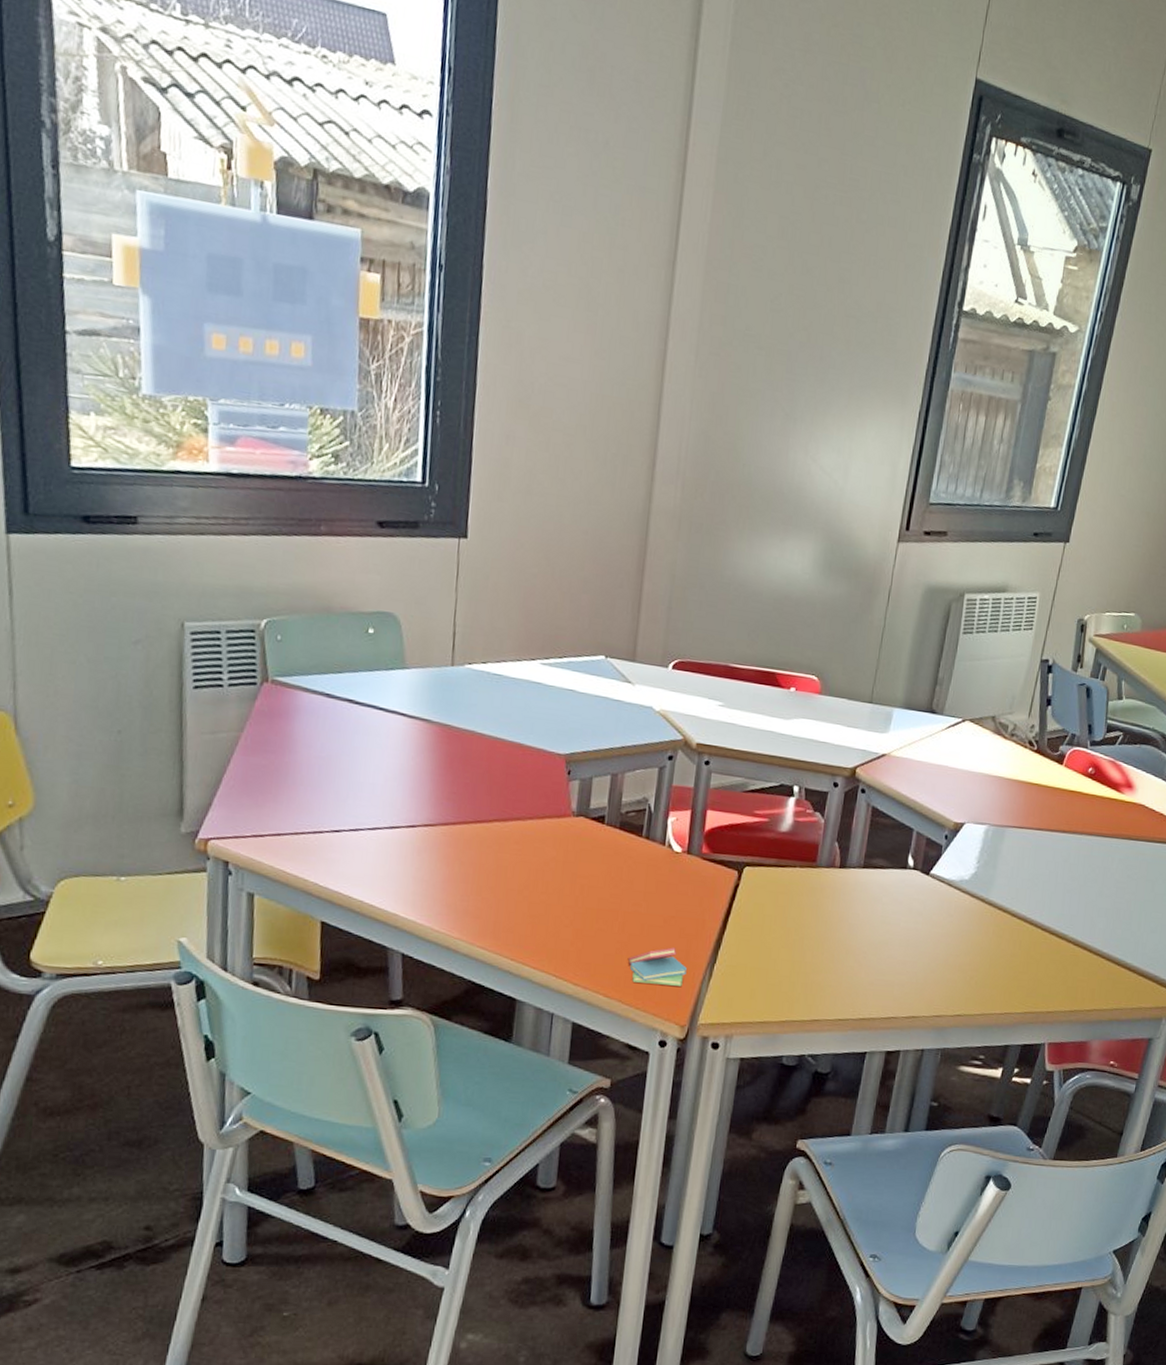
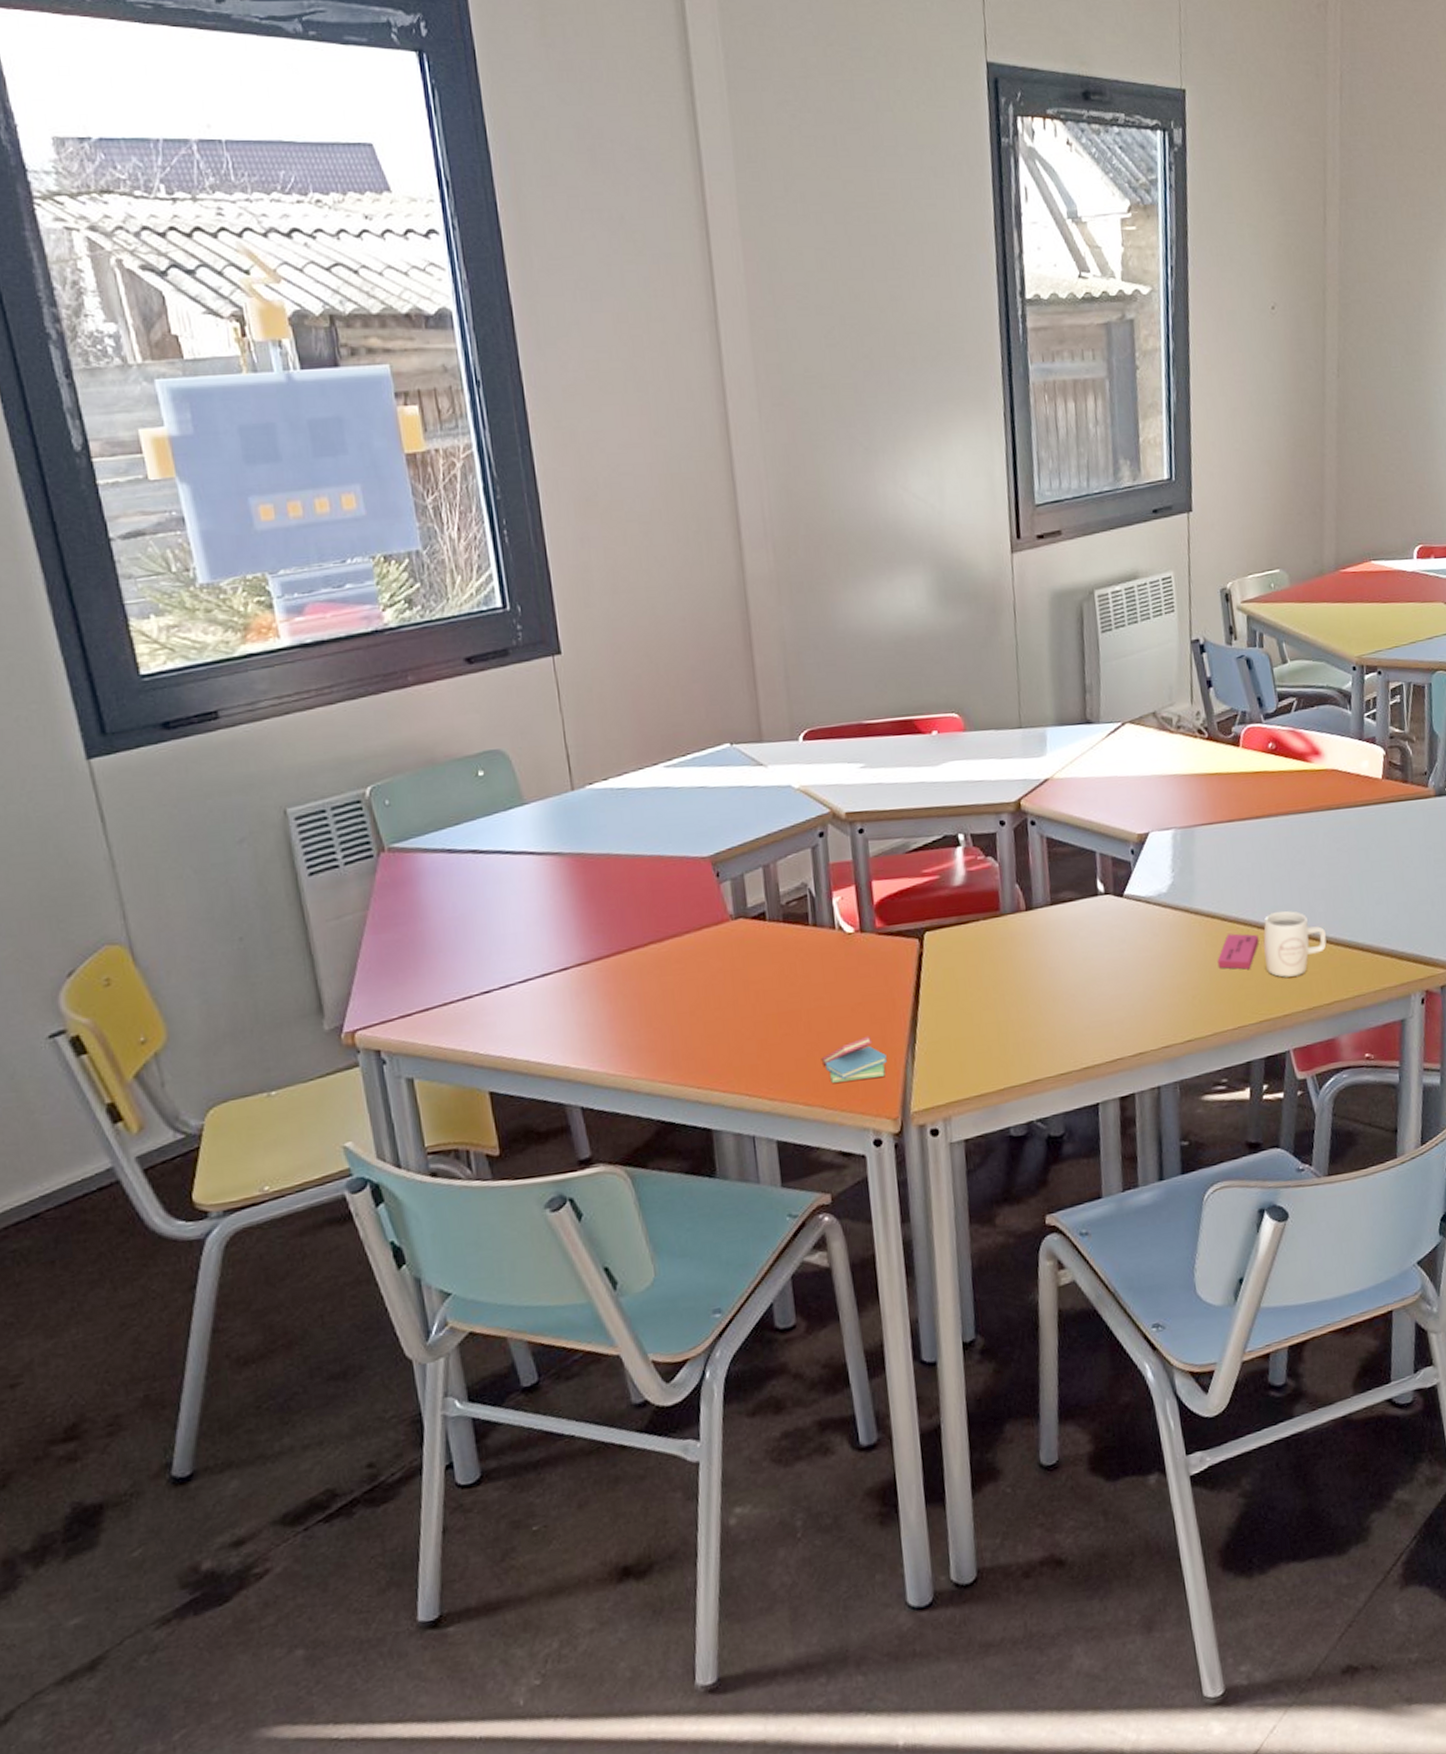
eraser: none [999,929,1041,964] -> present [1217,933,1259,970]
mug: none [1041,918,1102,980] -> present [1263,910,1327,978]

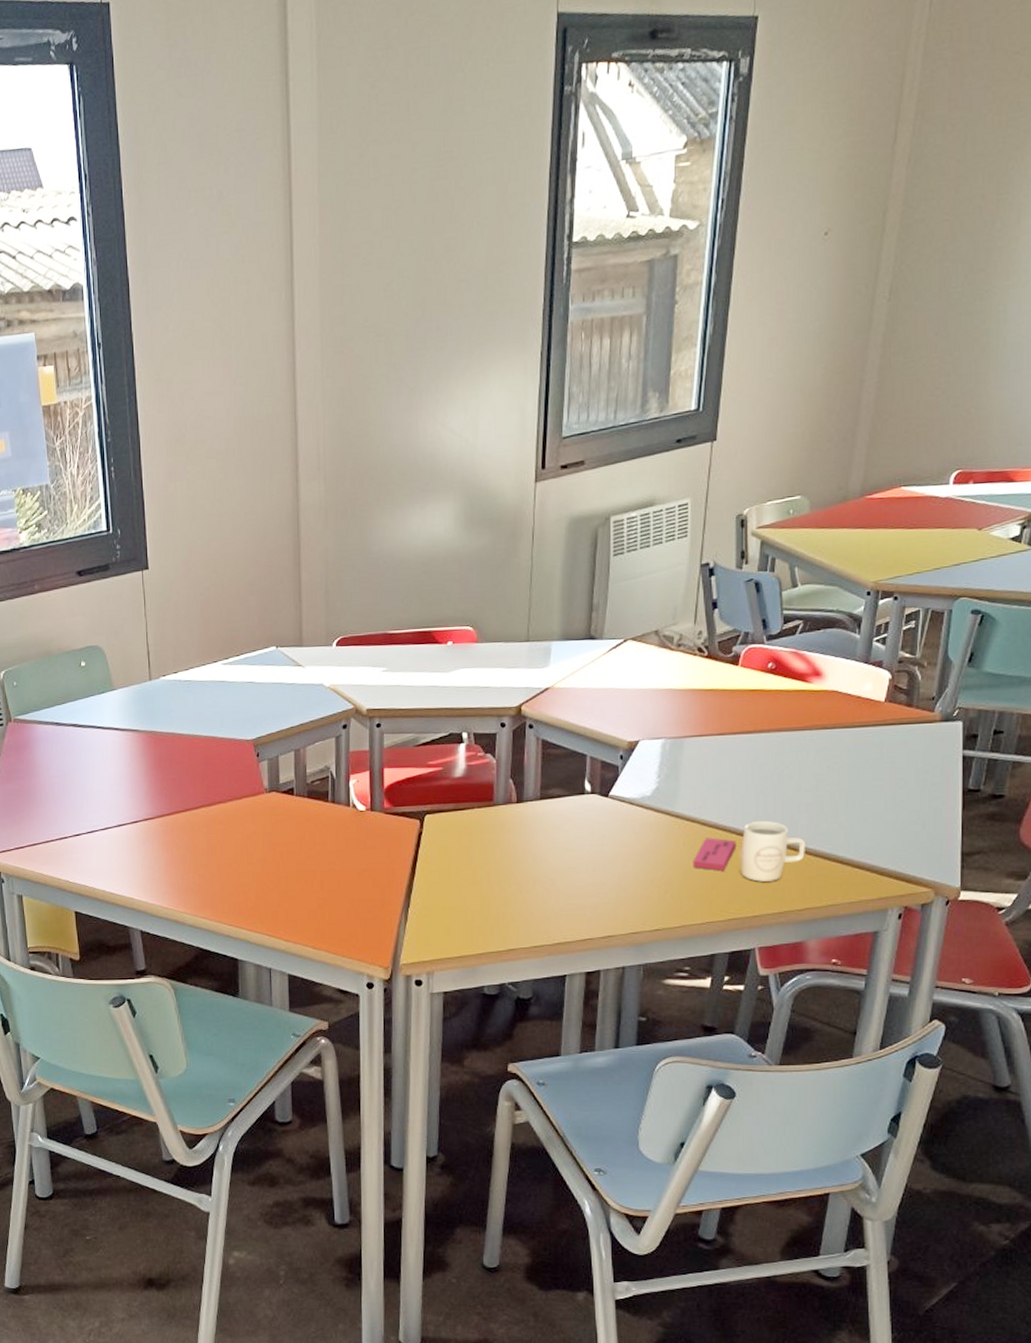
sticky notes: present [821,1036,887,1083] -> none [329,897,383,933]

